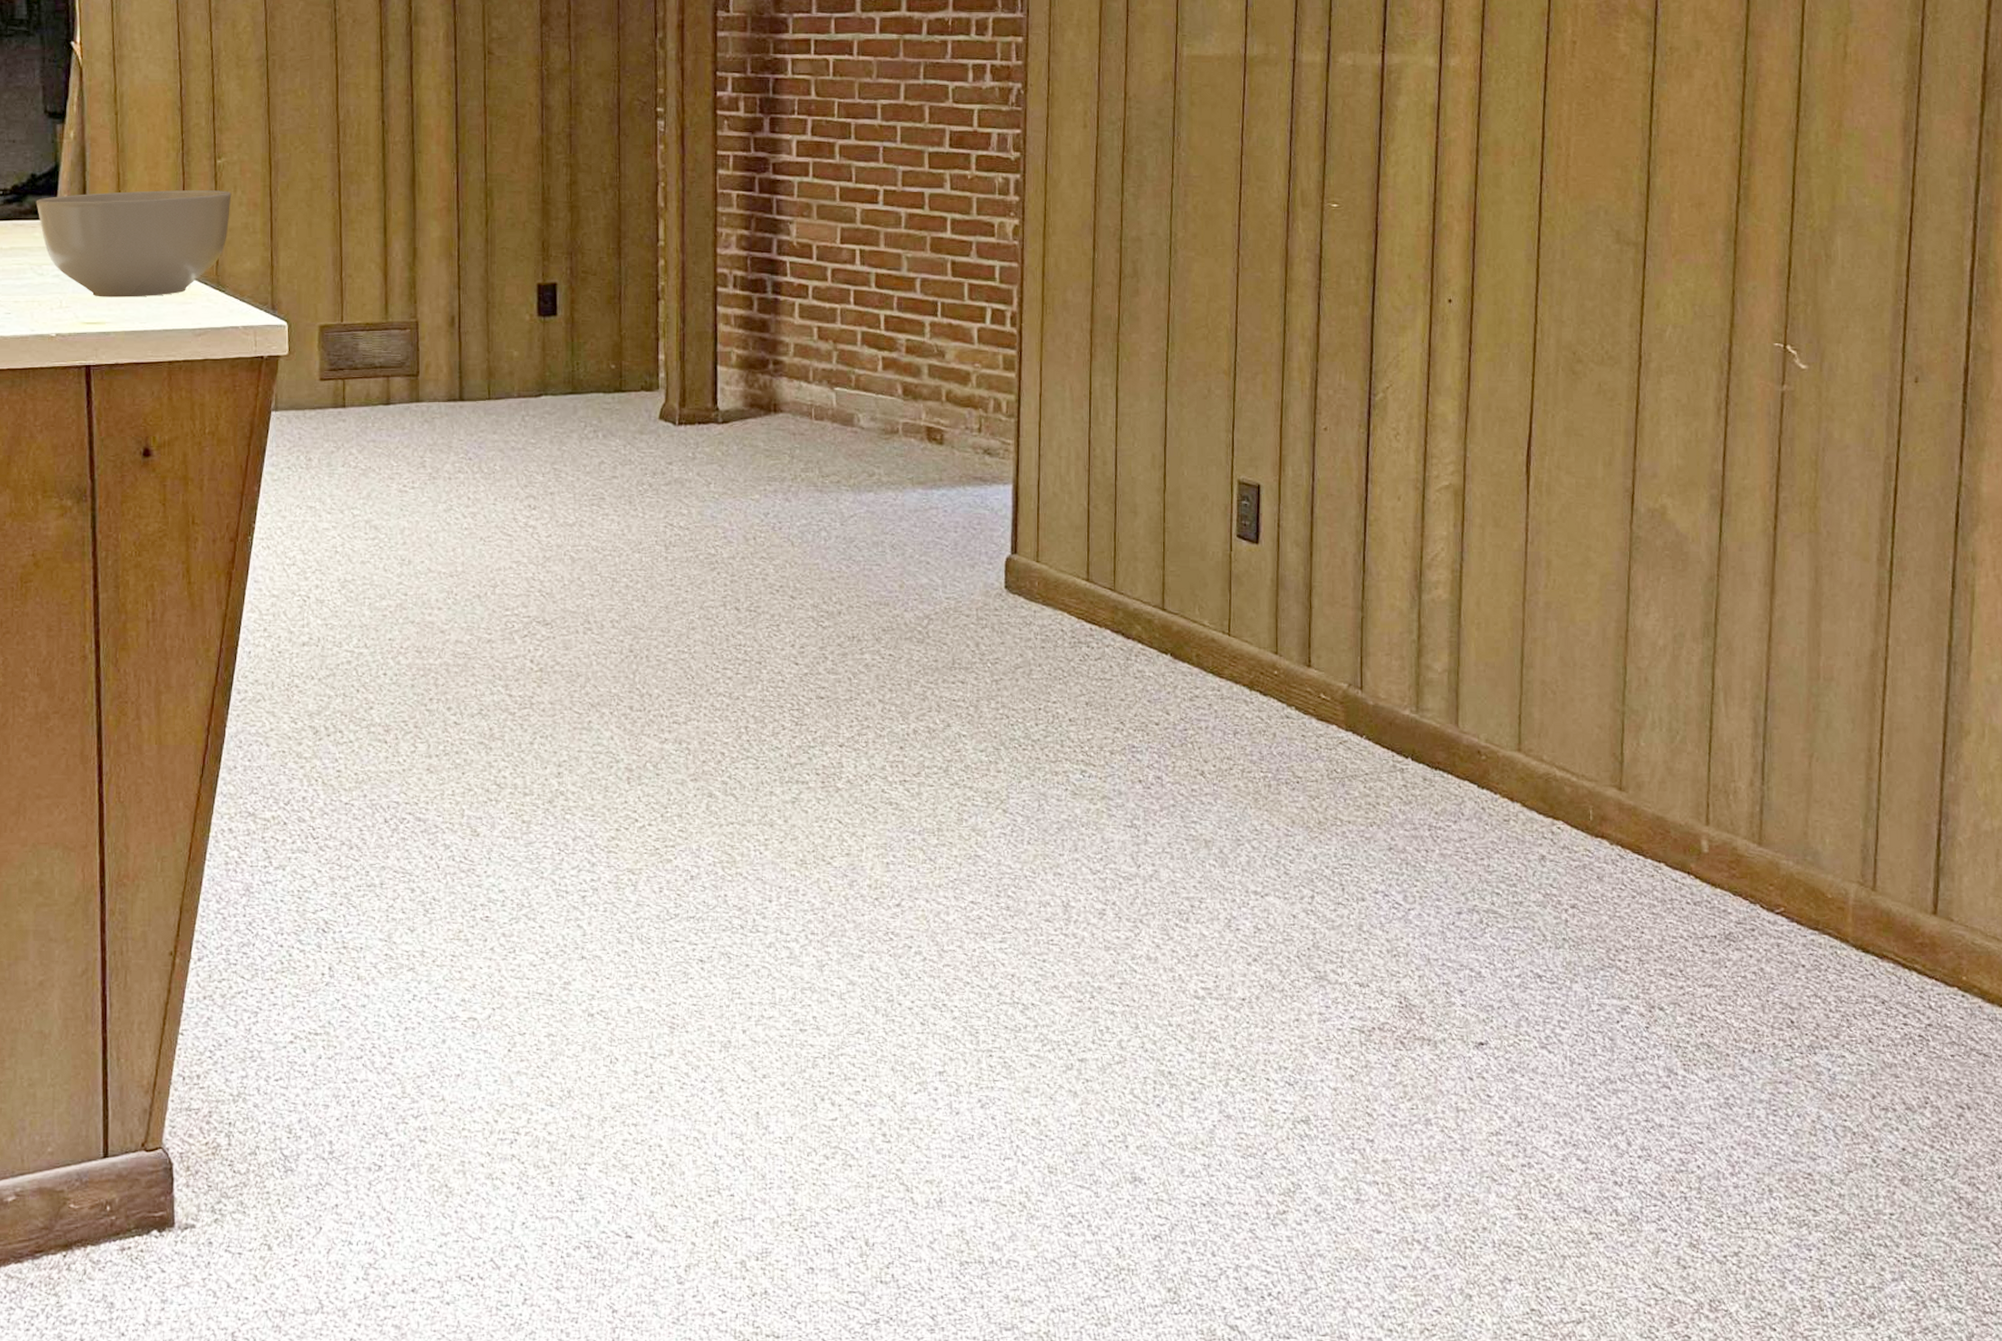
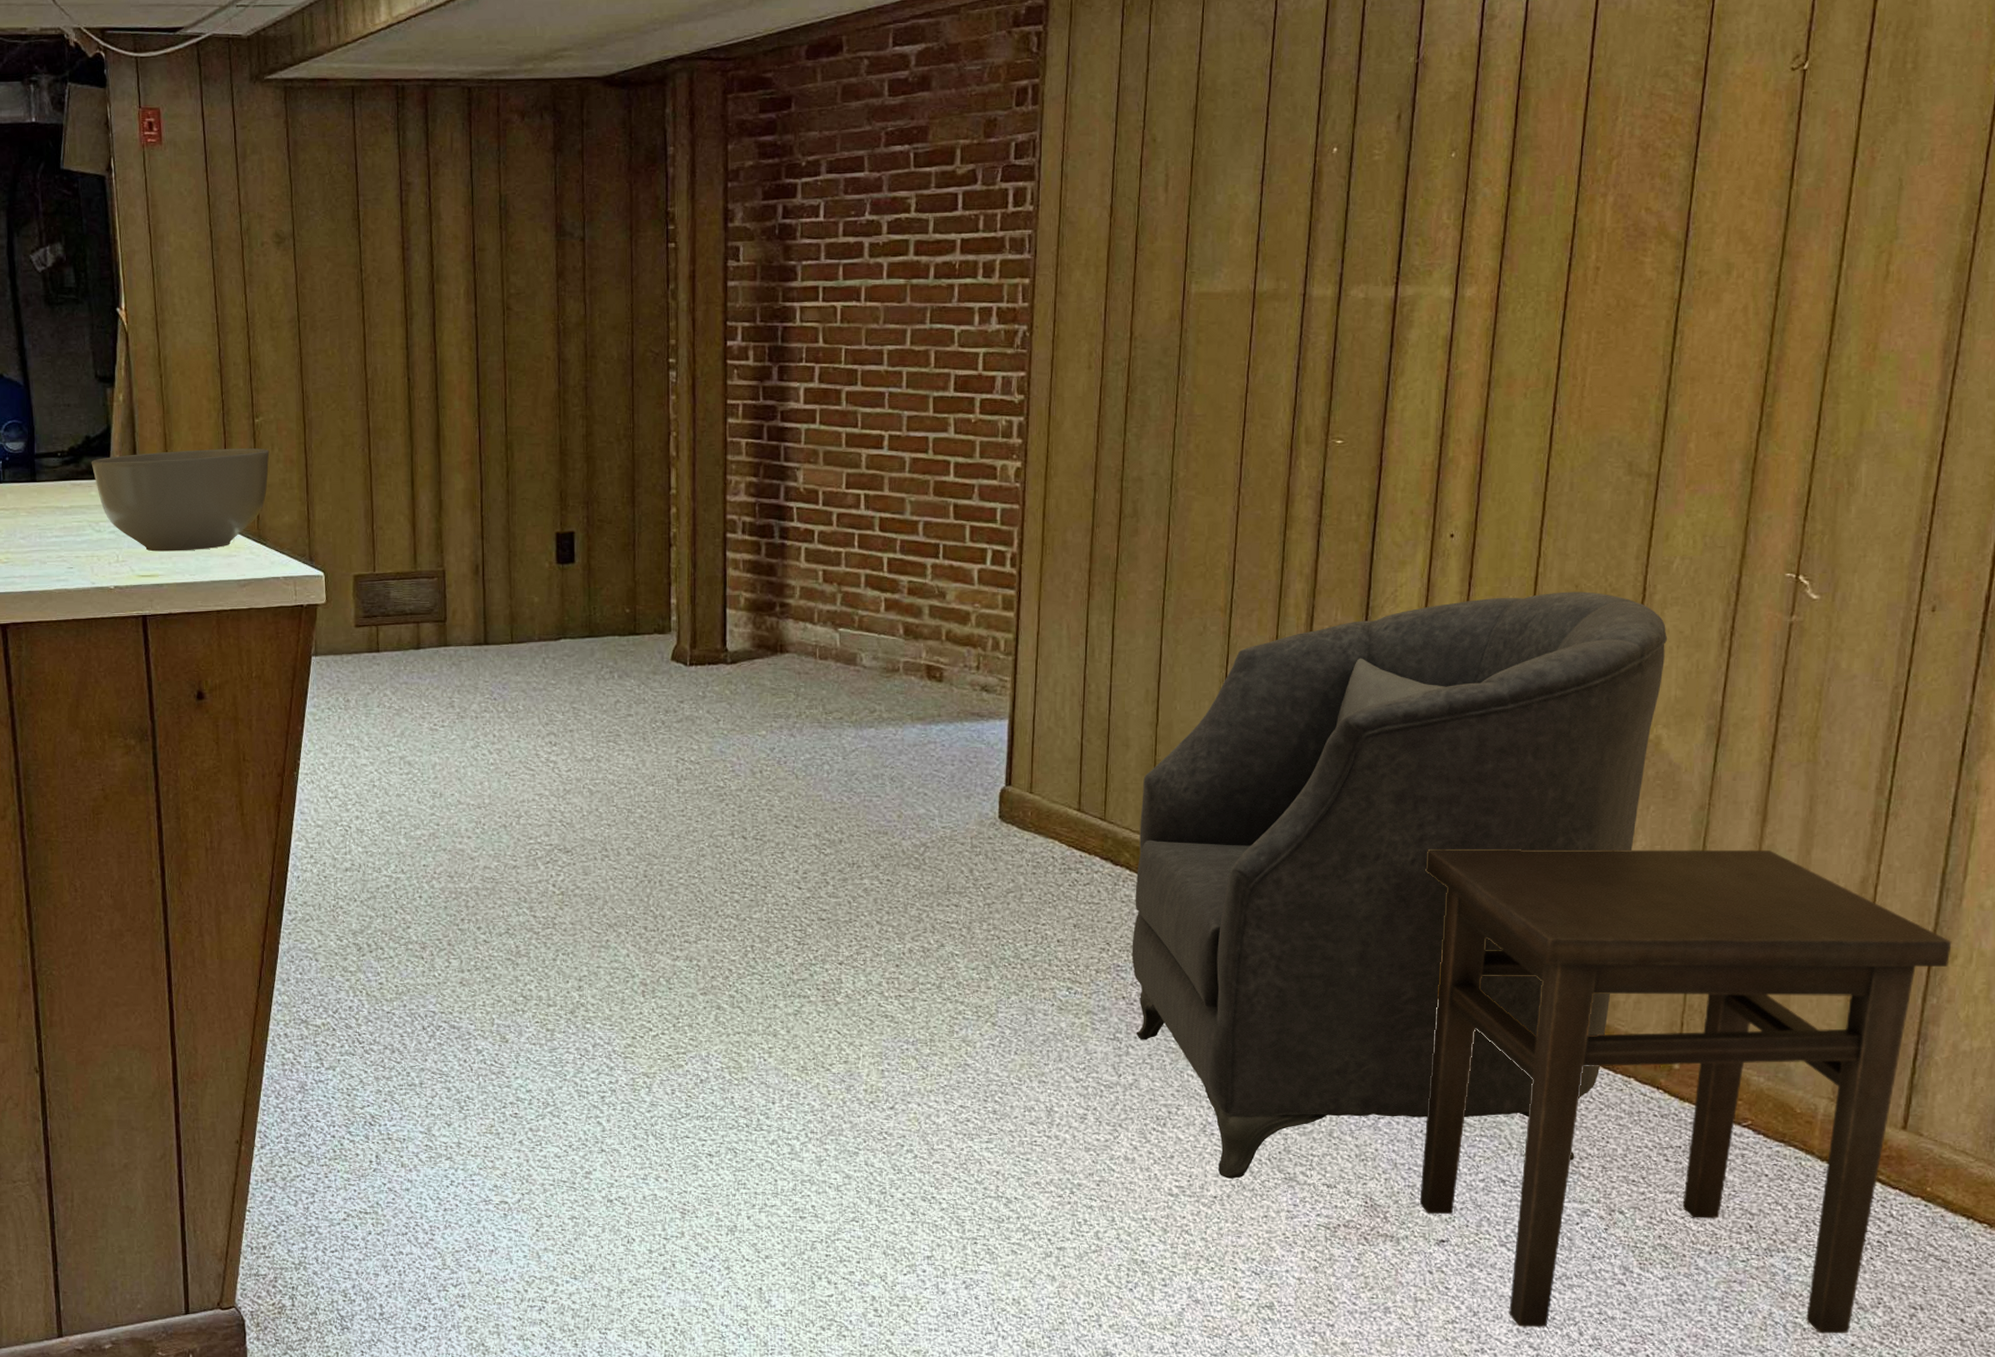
armchair: none [1146,358,1666,978] -> present [1131,591,1668,1179]
side table: none [1442,622,1964,1138] -> present [1419,849,1952,1334]

